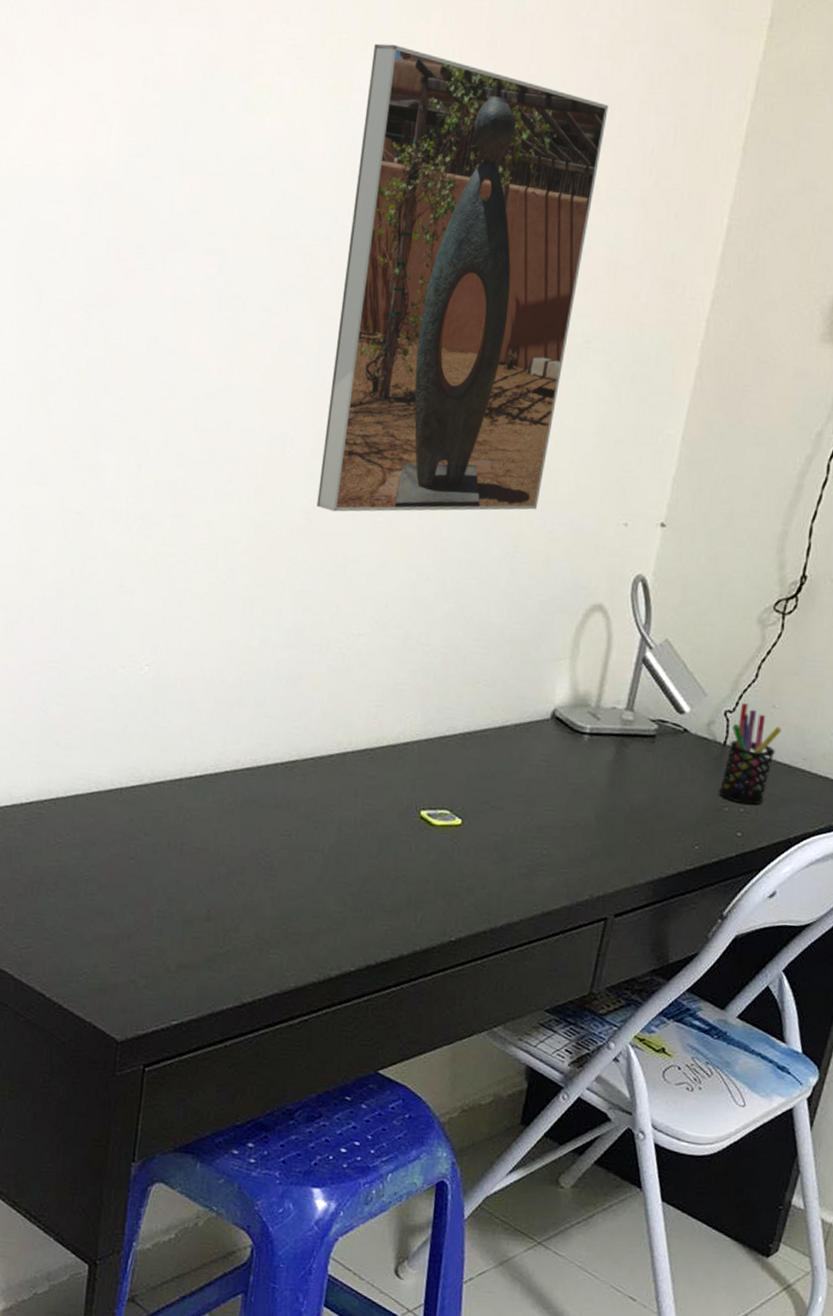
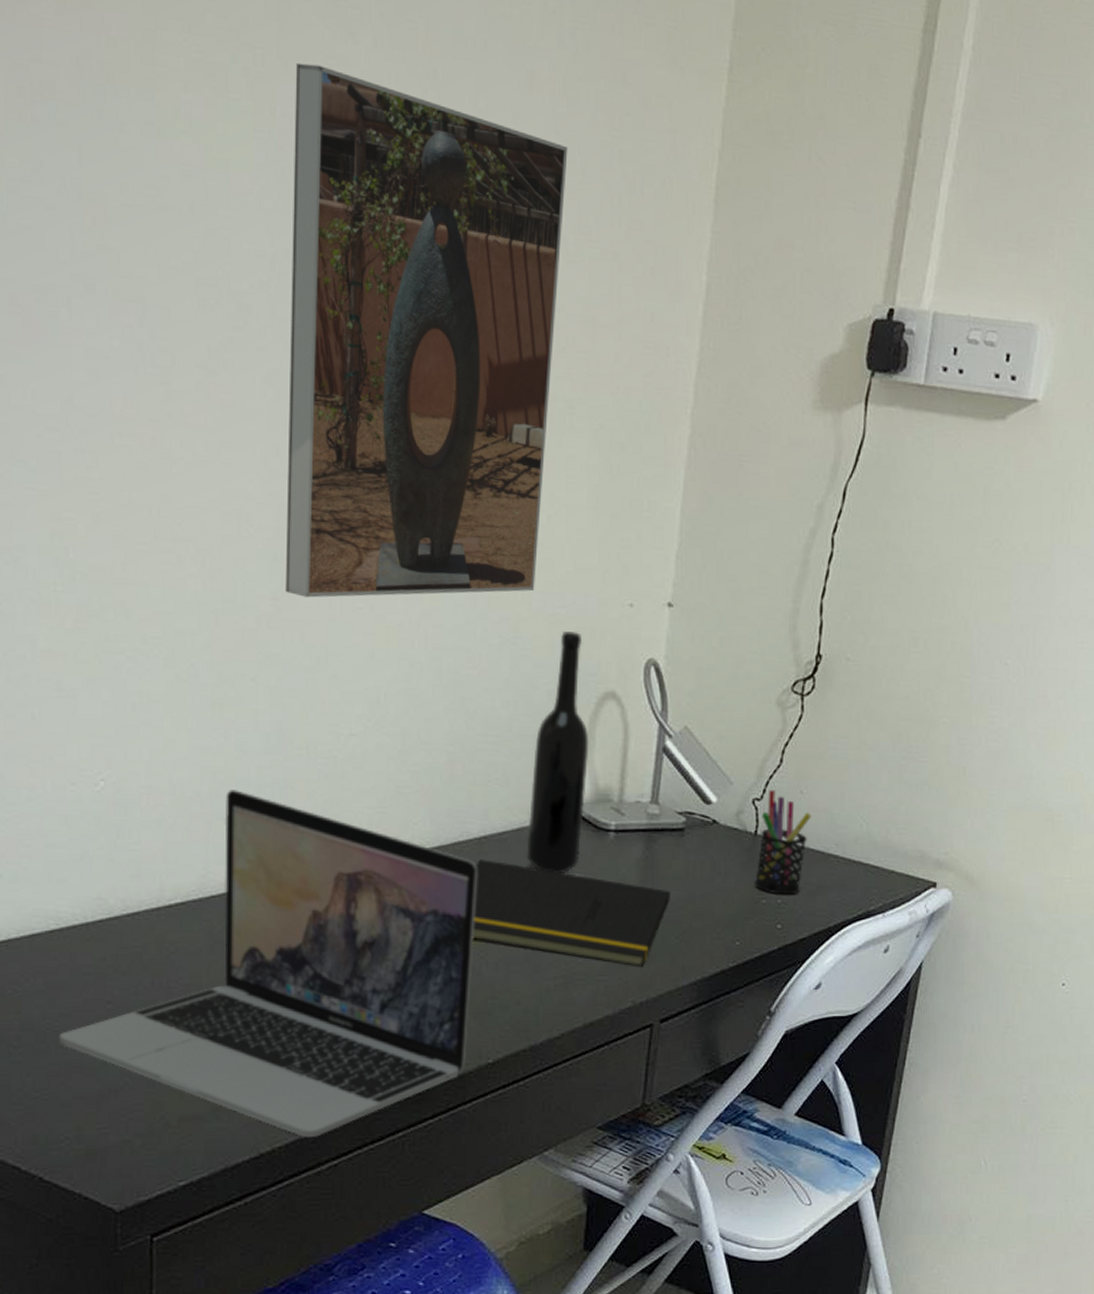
laptop: none [87,679,460,993] -> present [59,790,478,1137]
notepad: none [448,753,636,864] -> present [473,859,670,968]
bottle: none [505,547,577,770] -> present [526,631,589,873]

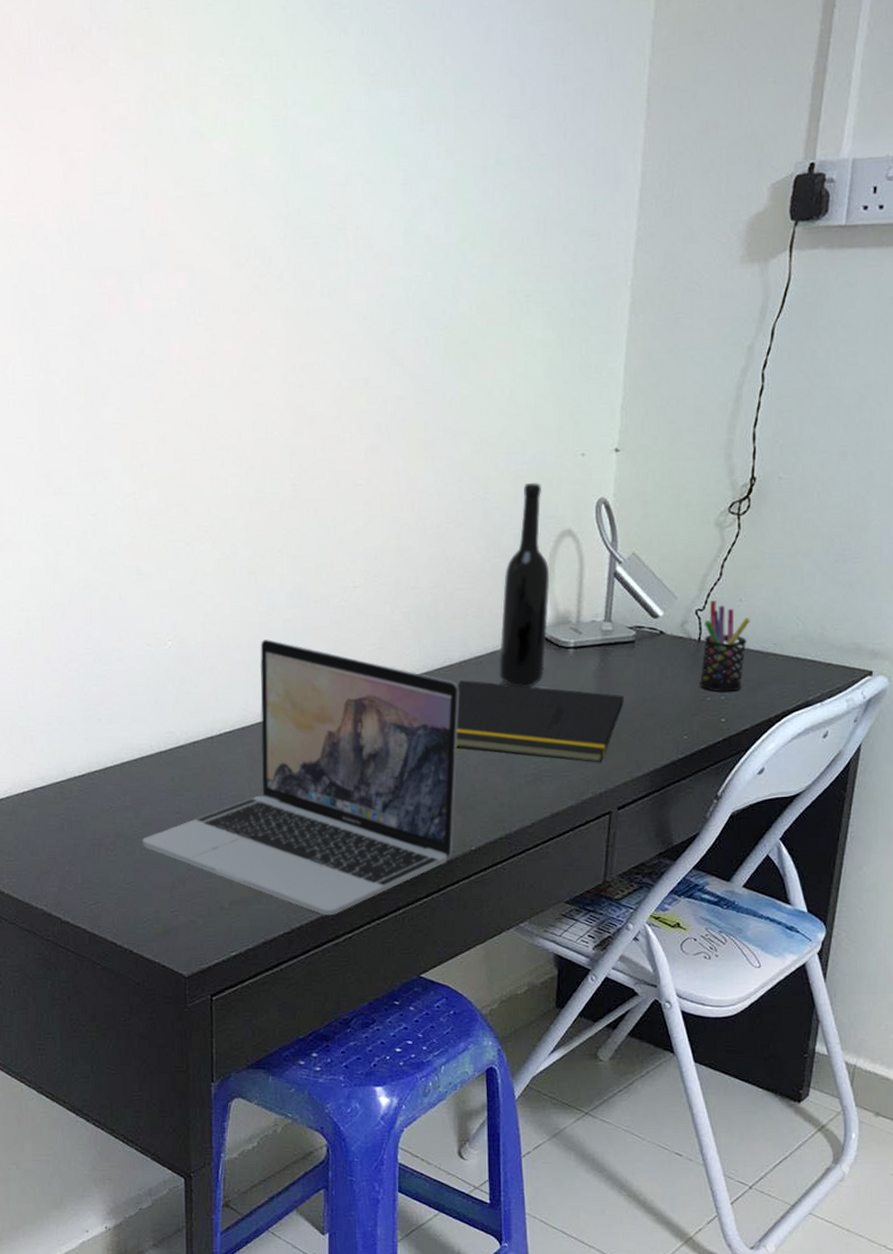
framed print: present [285,62,568,598] -> none [301,59,520,481]

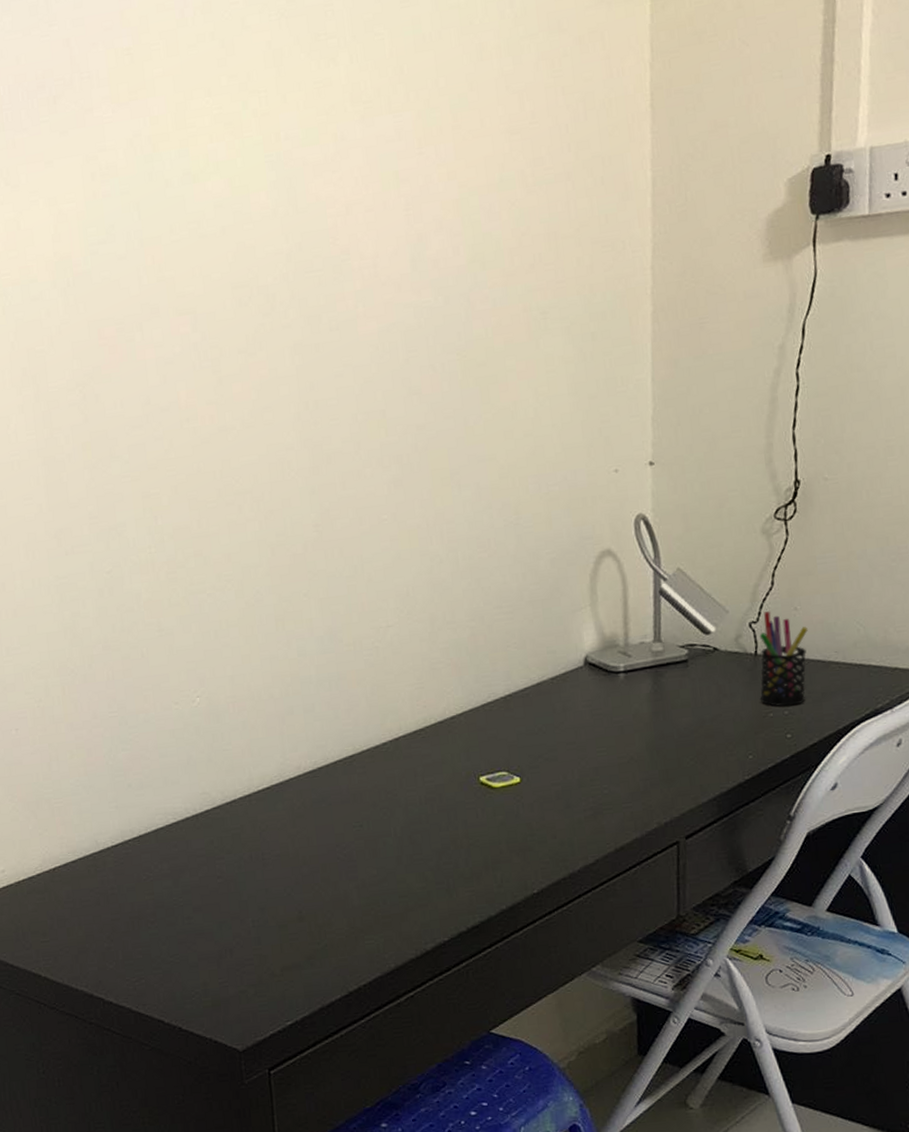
laptop: present [142,639,459,915] -> none [183,688,514,974]
notepad: present [456,680,624,763] -> none [504,714,682,792]
bottle: present [499,483,550,687] -> none [544,503,596,718]

